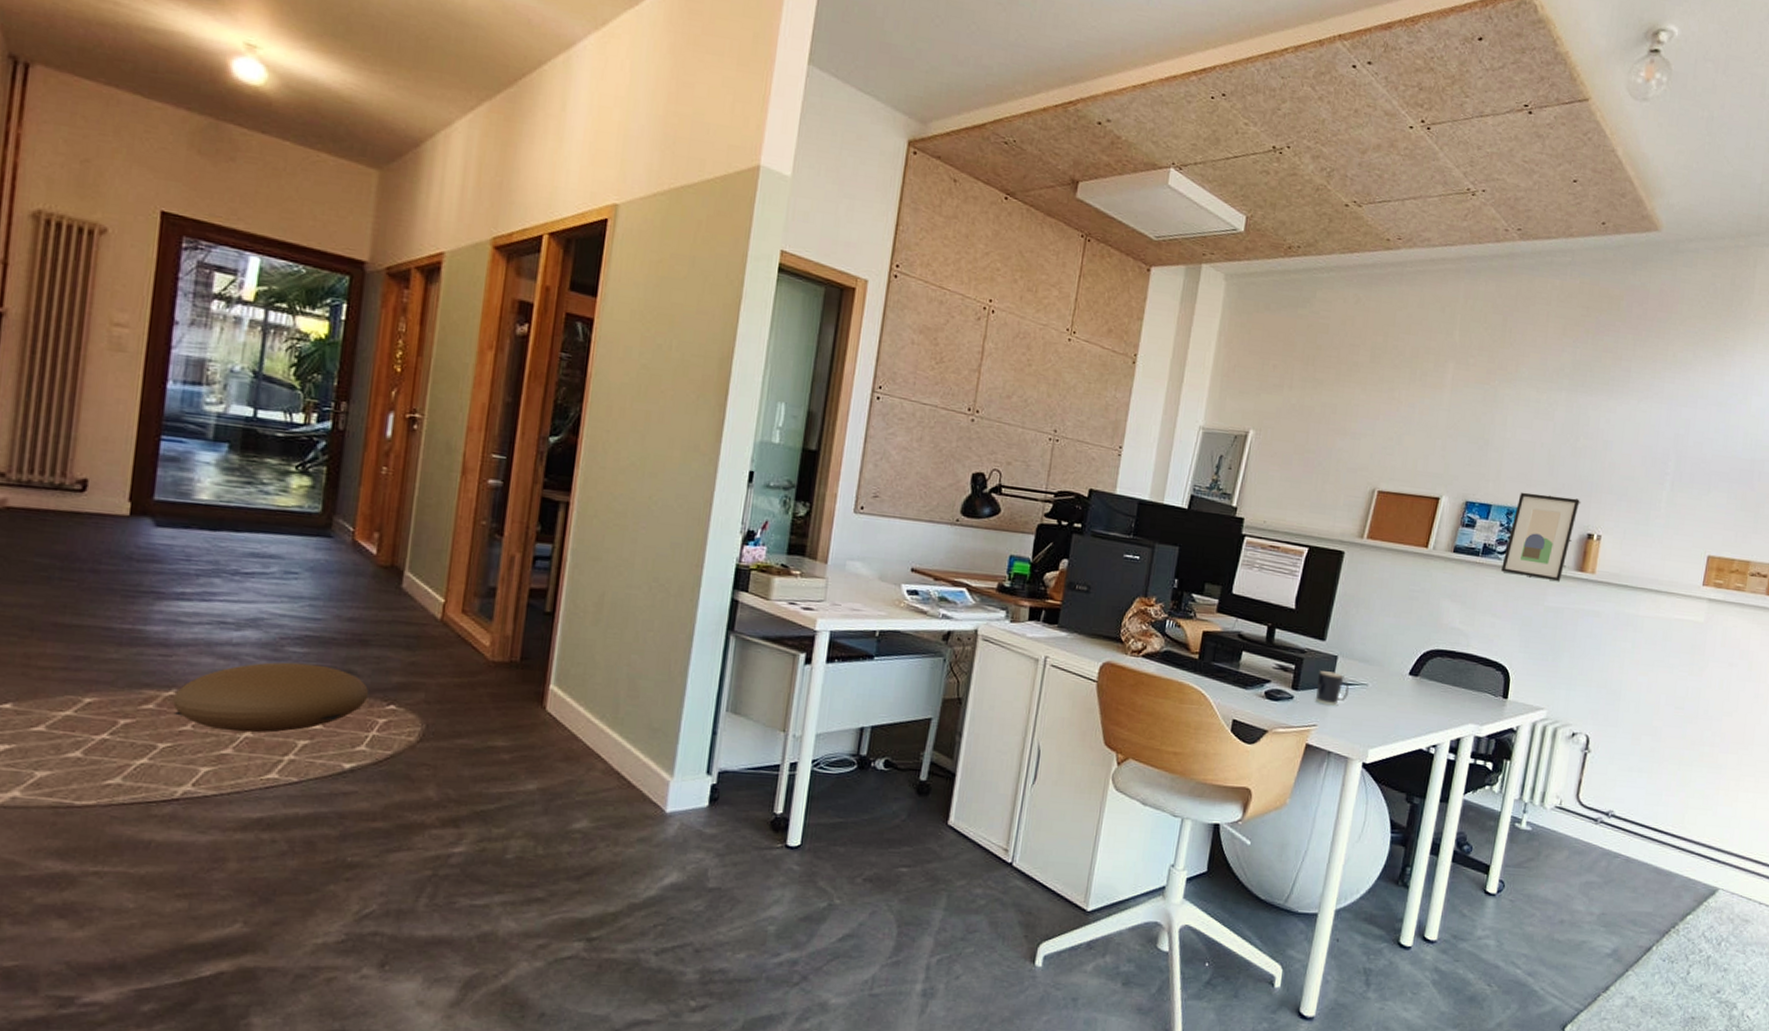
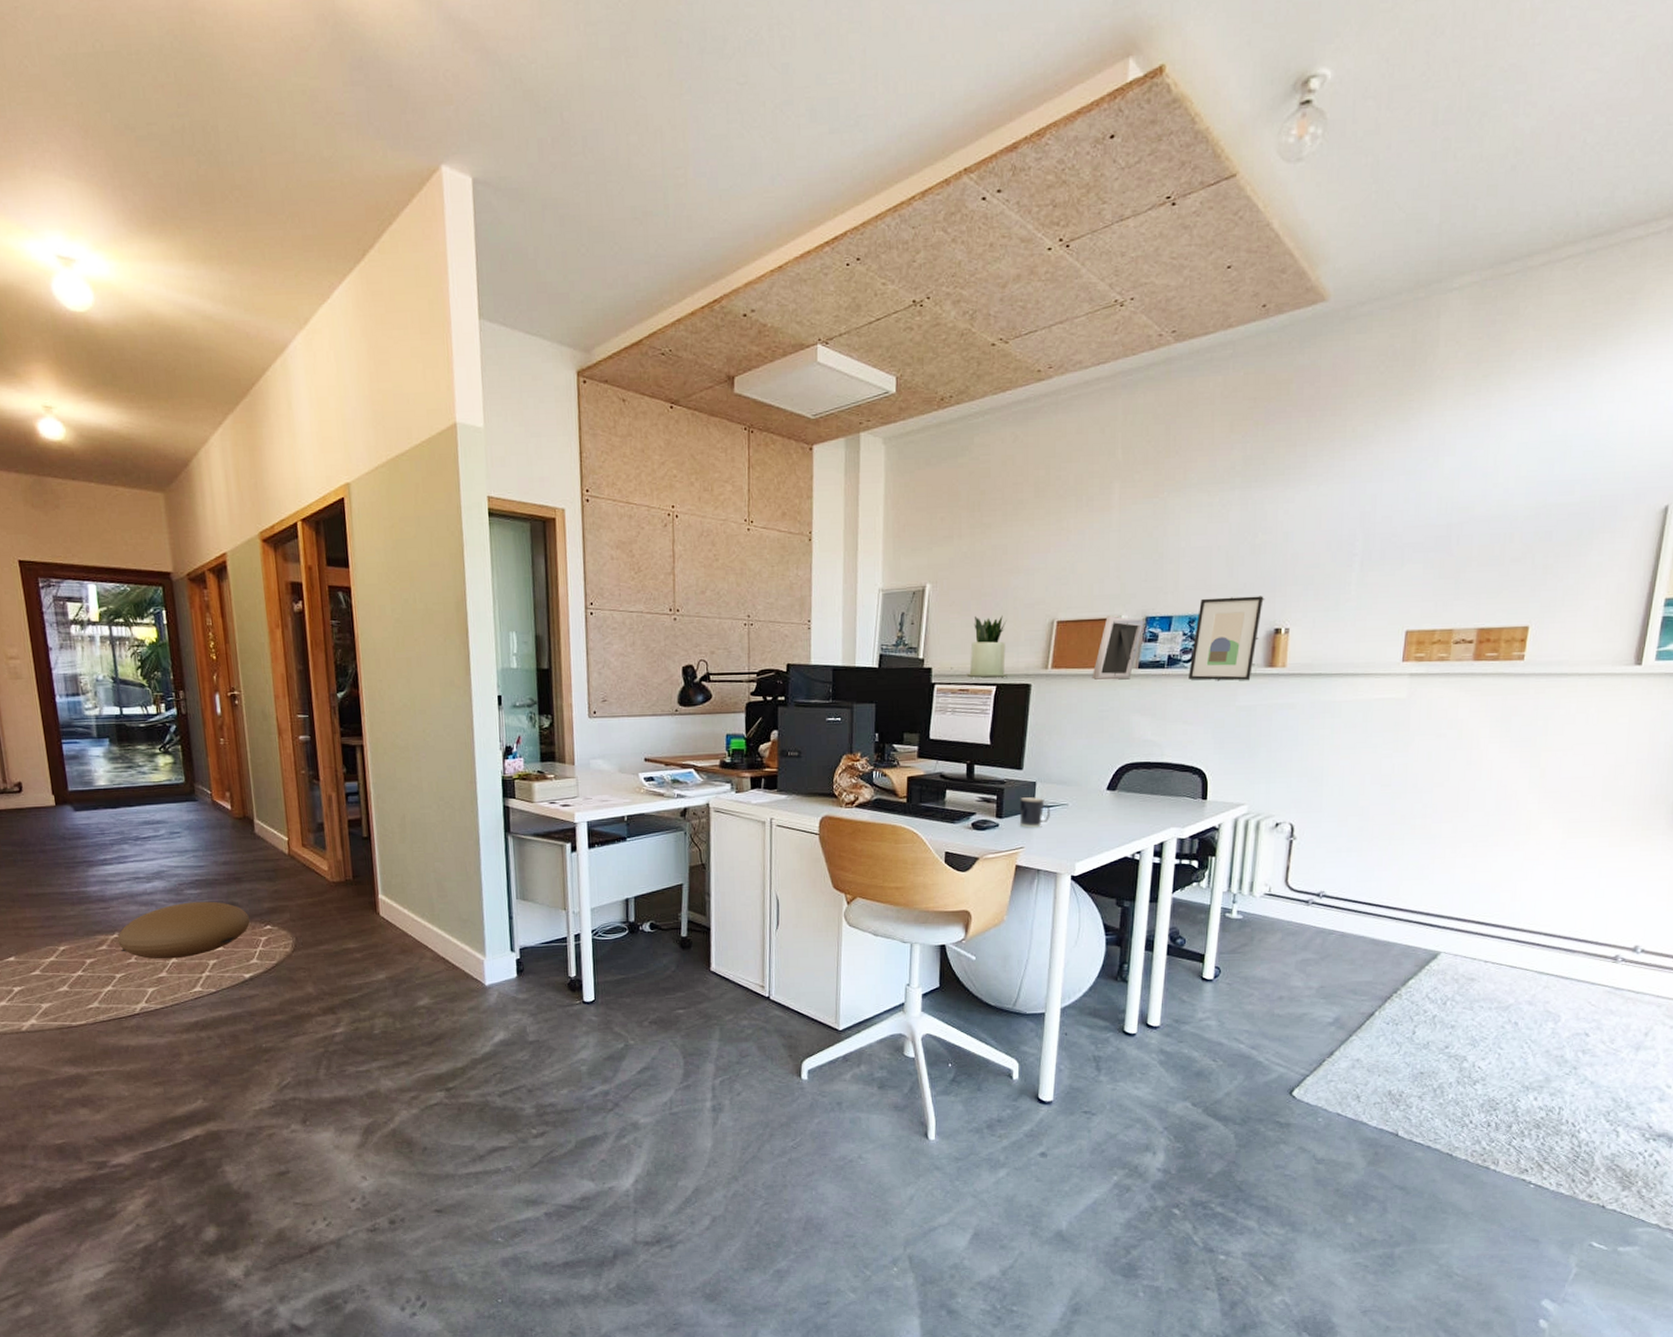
planter: none [1279,472,1328,541] -> present [966,615,1007,679]
picture frame: none [1406,494,1464,562] -> present [1092,616,1144,680]

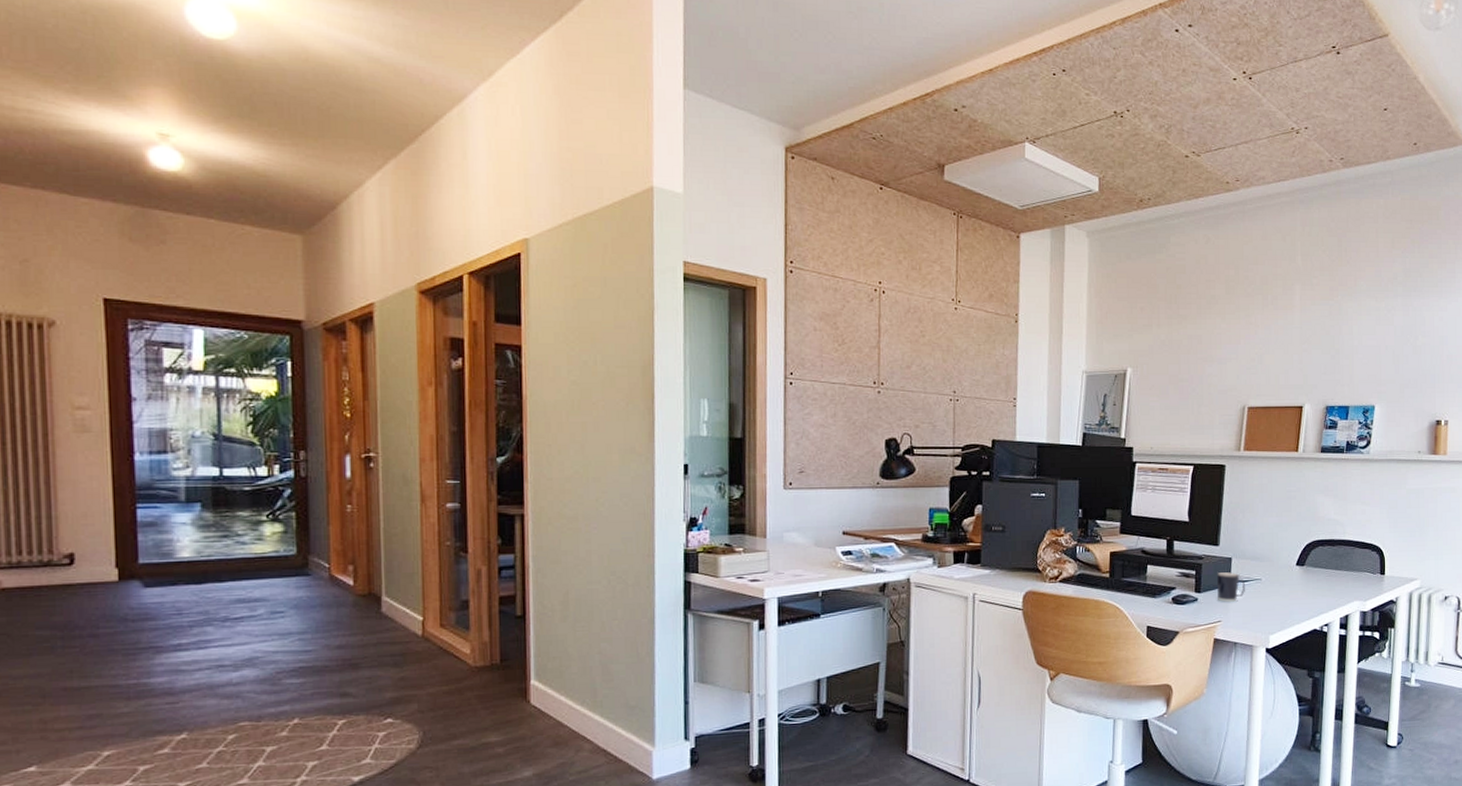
pouf: present [117,901,250,959] -> none [186,691,366,763]
planter: present [966,615,1007,679] -> none [1166,400,1204,459]
picture frame: present [1092,616,1144,680] -> none [1280,404,1325,463]
picture frame: present [1189,596,1265,681] -> none [1365,391,1427,467]

